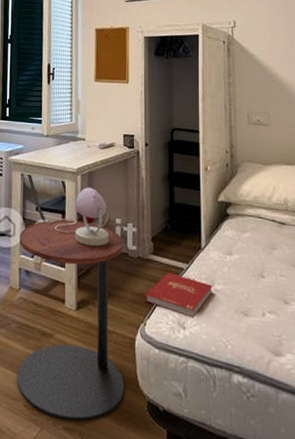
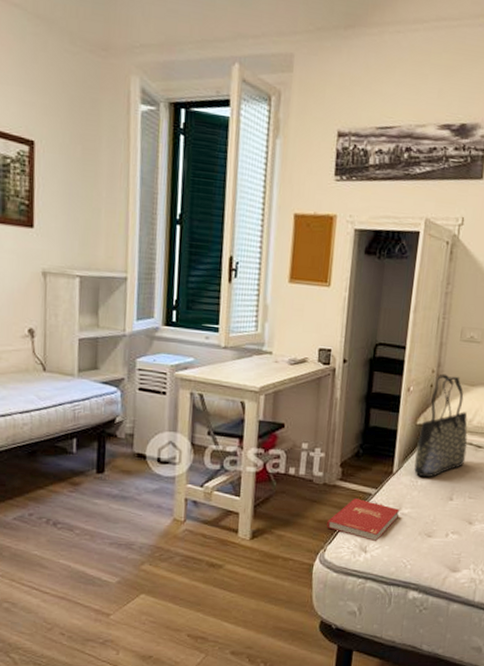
side table: present [17,219,124,421] -> none [180,445,309,645]
table lamp: present [48,187,109,247] -> none [222,408,295,473]
tote bag: none [220,154,271,254] -> present [414,373,468,478]

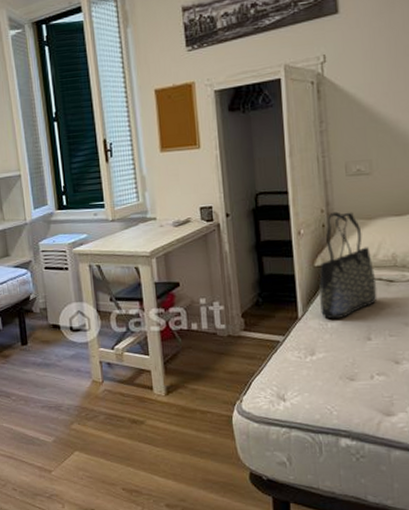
book: present [327,498,400,542] -> none [238,347,314,390]

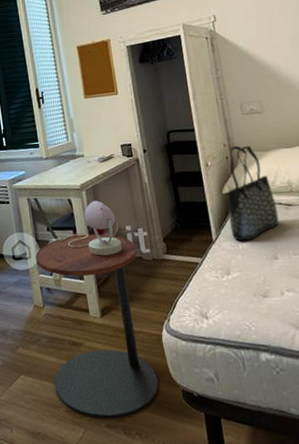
side table: none [96,306,225,498] -> present [35,233,159,418]
table lamp: none [125,269,194,330] -> present [61,200,122,256]

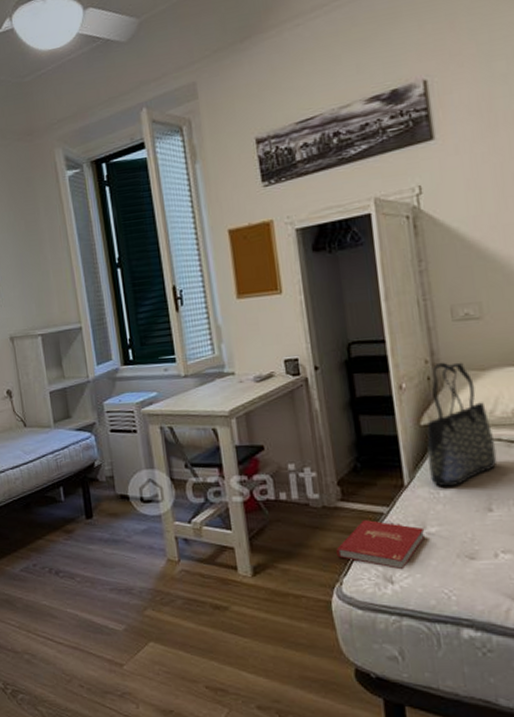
side table: present [35,233,159,418] -> none [169,472,325,698]
table lamp: present [61,200,122,256] -> none [203,431,283,501]
book: none [164,269,230,308] -> present [336,520,426,570]

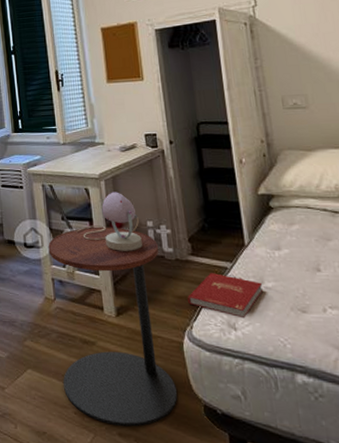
side table: none [169,472,325,698] -> present [48,227,177,427]
table lamp: none [203,431,283,501] -> present [76,192,142,251]
tote bag: present [426,362,498,487] -> none [263,142,324,248]

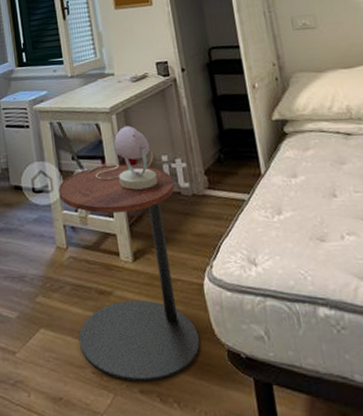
book: present [187,273,264,319] -> none [206,206,282,253]

